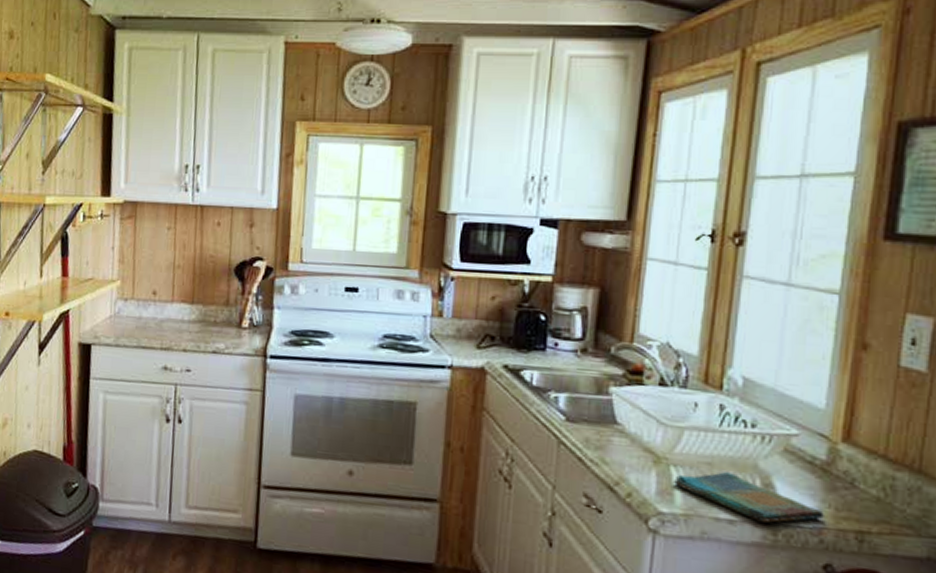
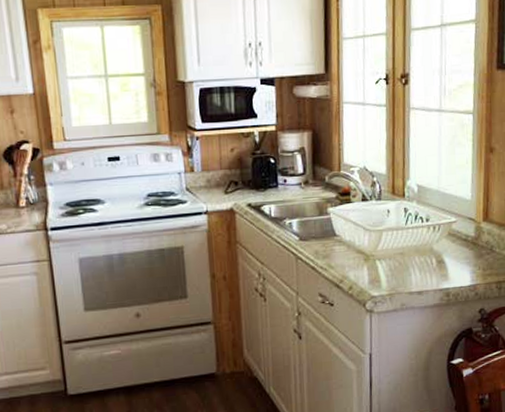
dish towel: present [672,472,824,523] -> none [379,257,477,289]

